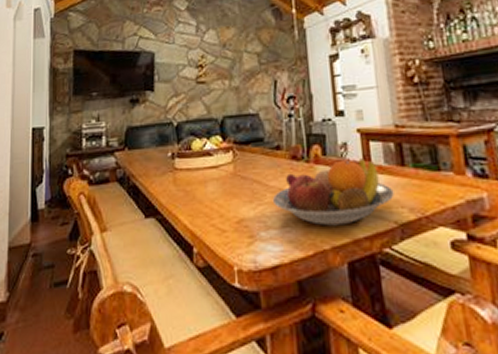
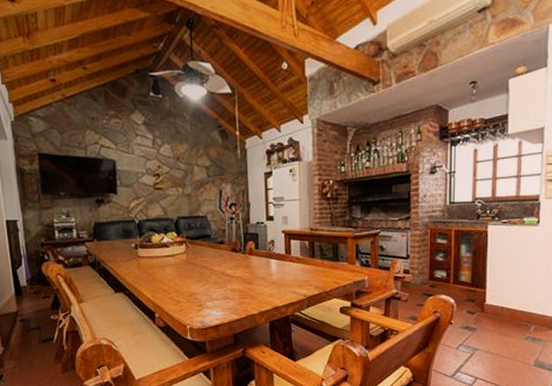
fruit bowl: present [272,158,394,226] -> none [216,252,305,298]

